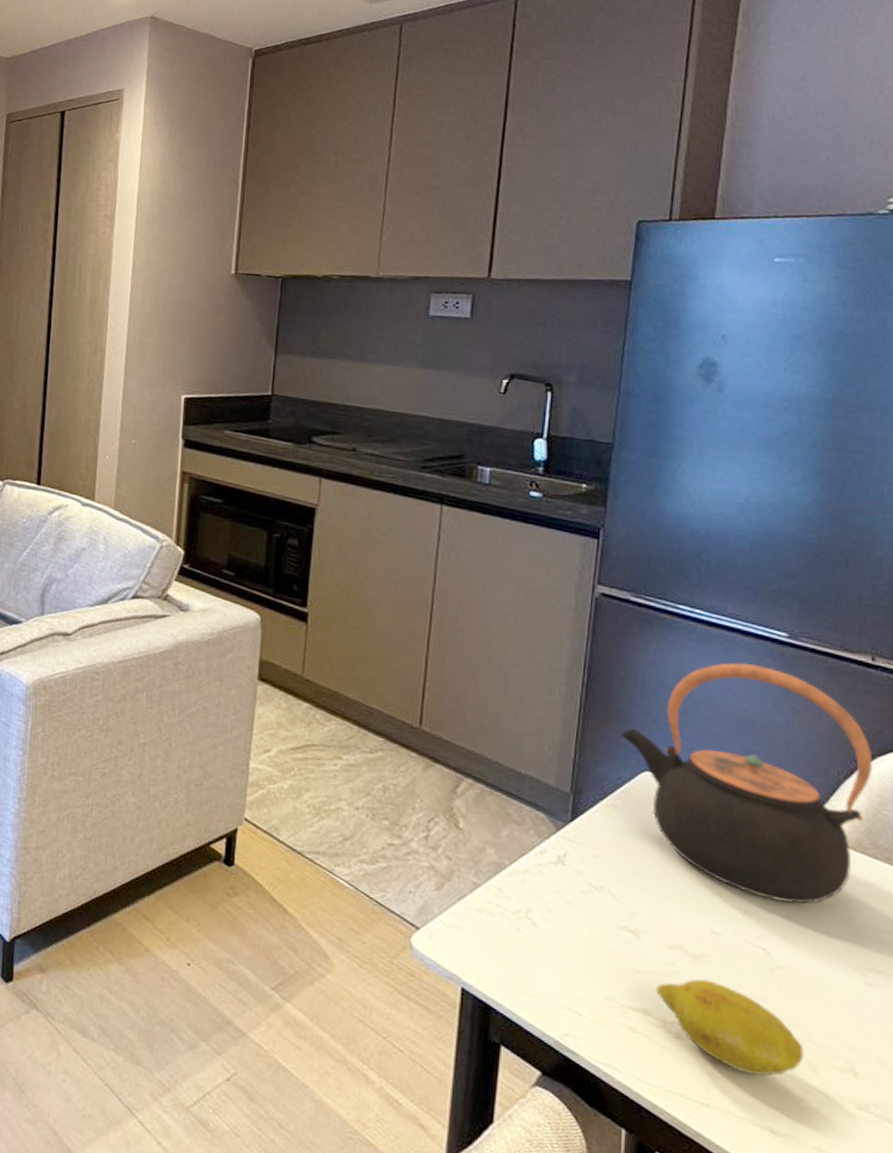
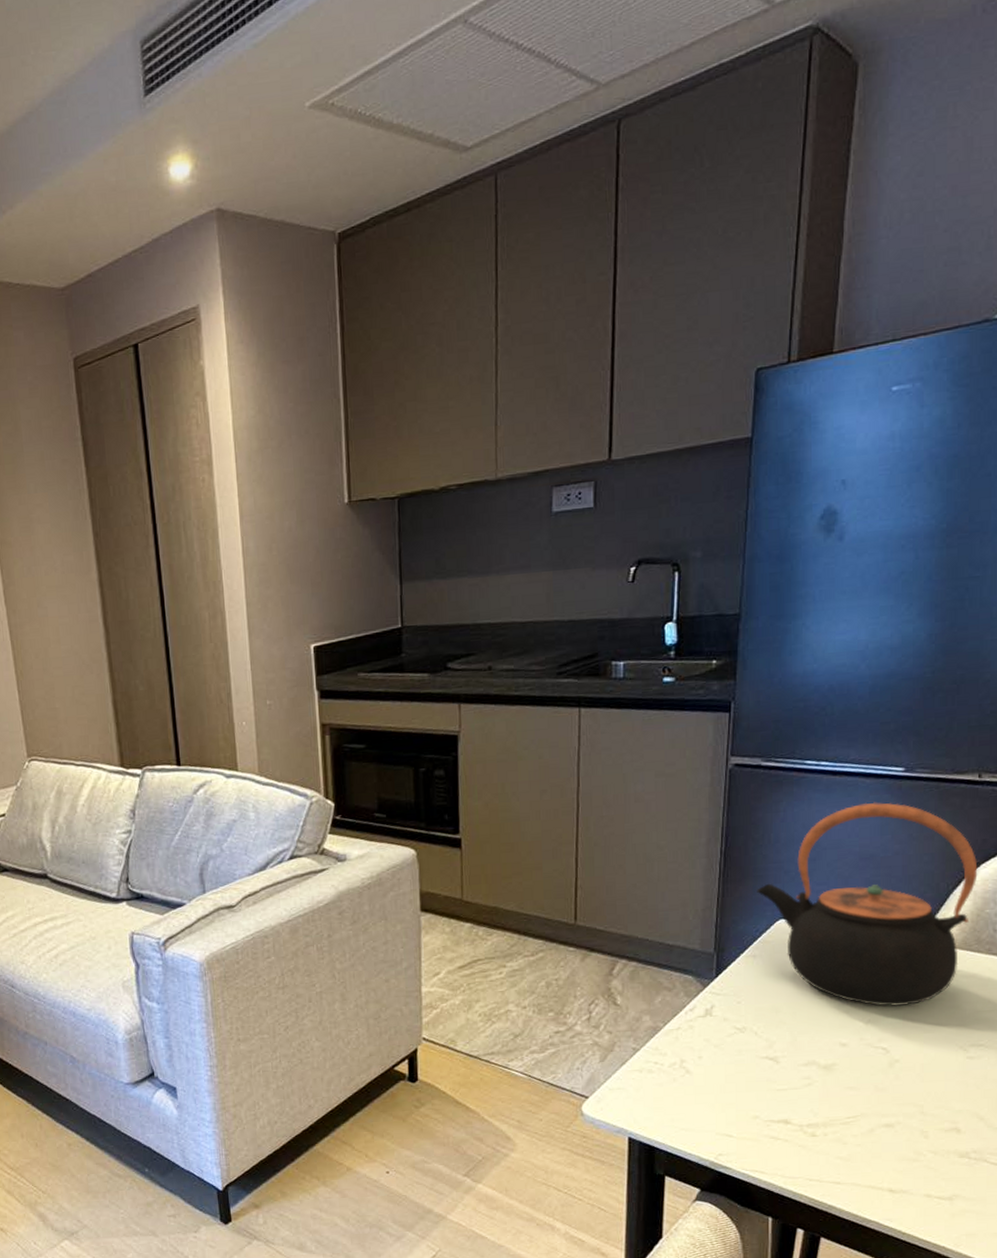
fruit: present [656,979,804,1077] -> none [794,1083,917,1151]

